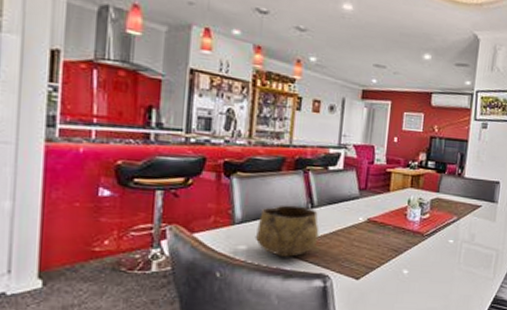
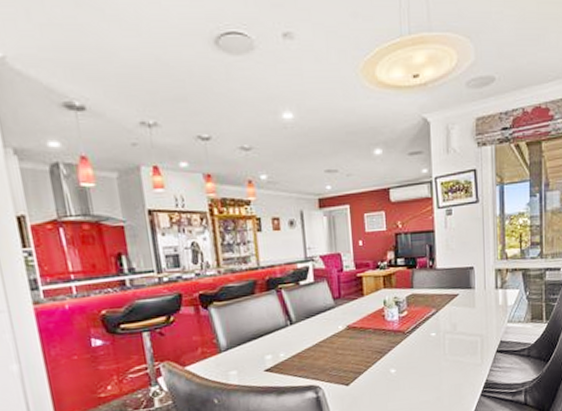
decorative bowl: present [255,205,319,257] -> none [242,325,303,376]

